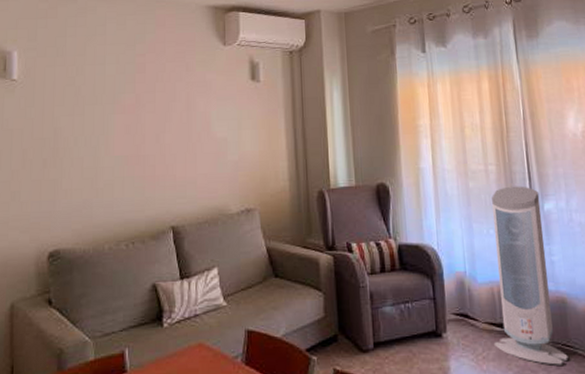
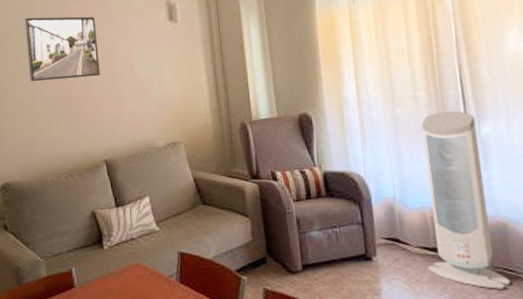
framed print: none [93,65,173,136] -> present [24,16,100,81]

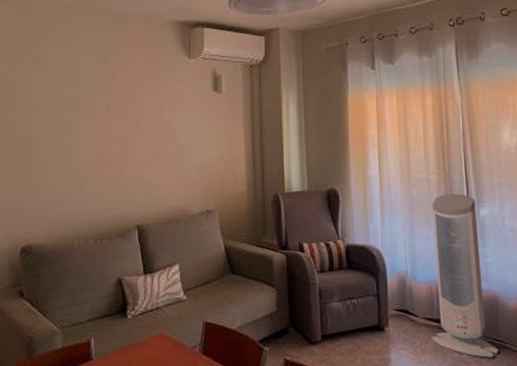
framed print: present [24,16,100,81] -> none [66,74,141,140]

